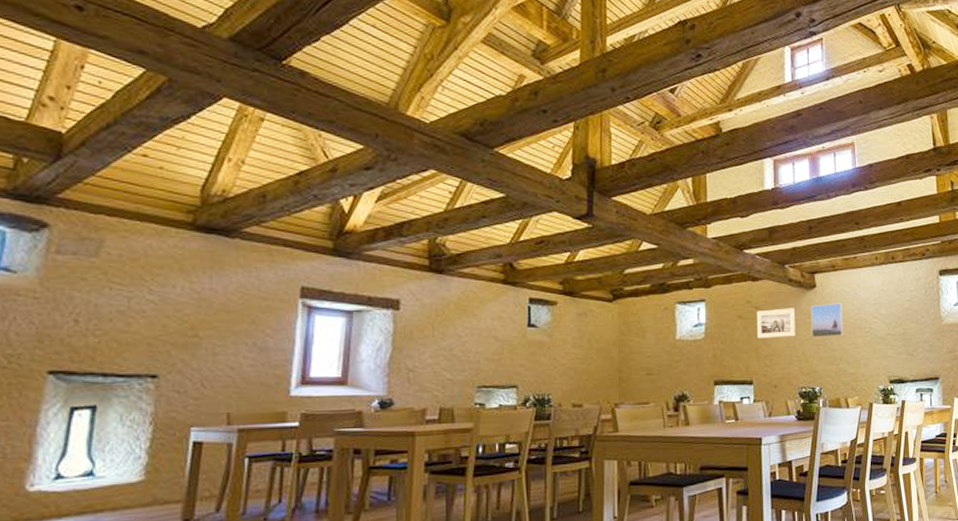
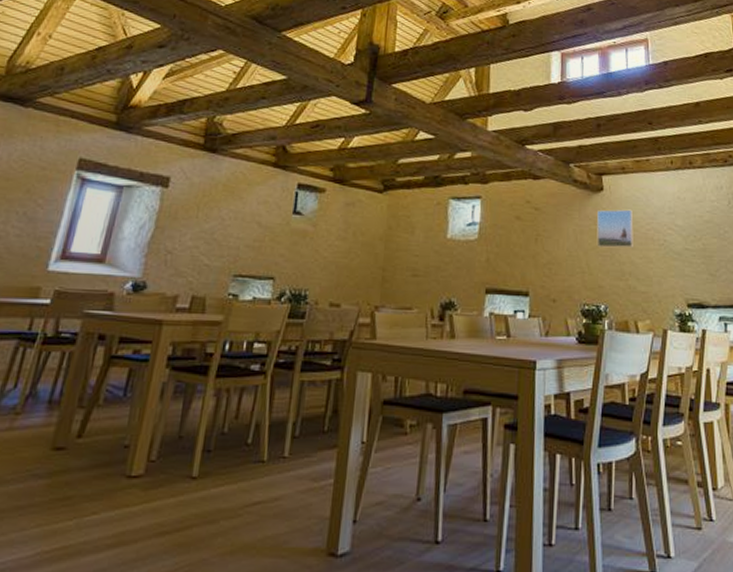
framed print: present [756,308,796,338] -> none [535,211,580,245]

